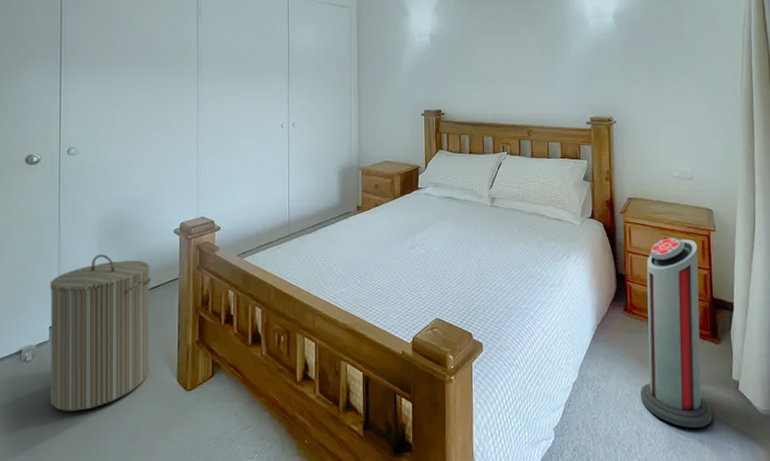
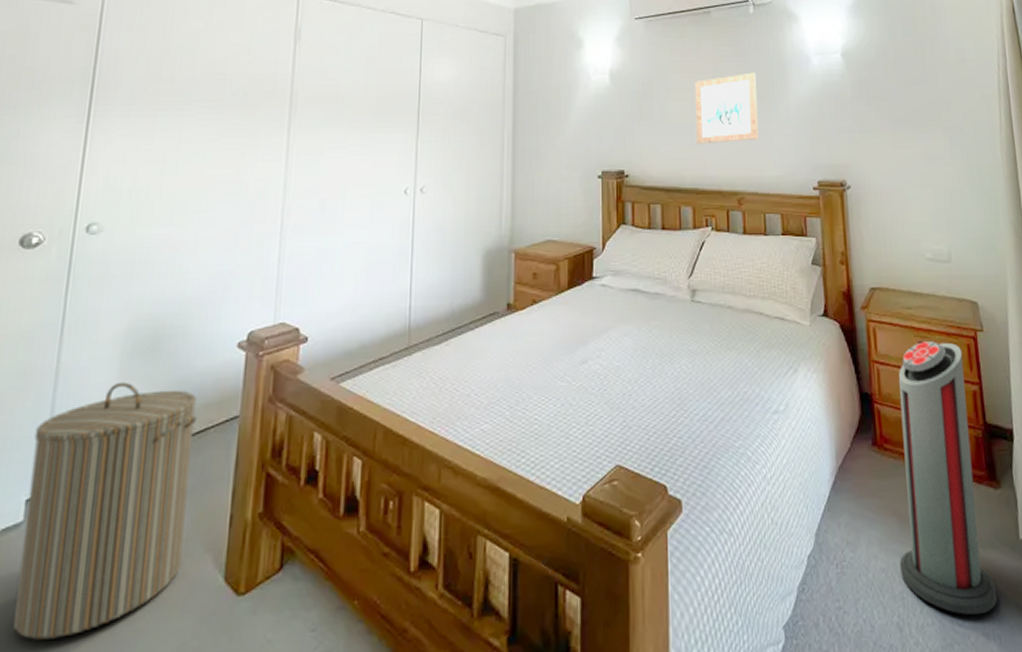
wall art: none [496,33,545,90] -> present [695,72,758,144]

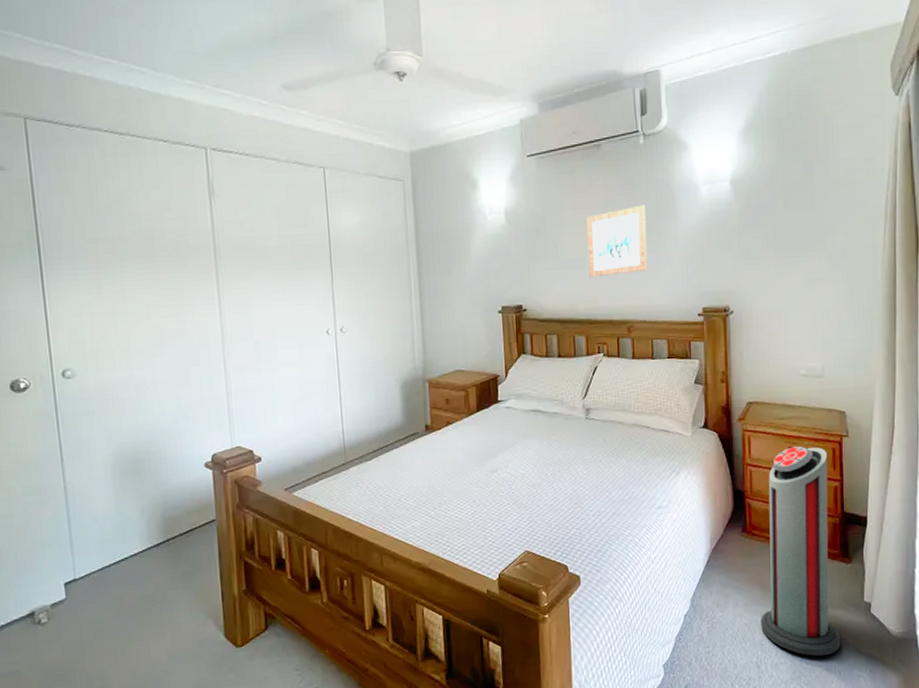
laundry hamper: present [13,381,198,640] -> none [58,495,191,678]

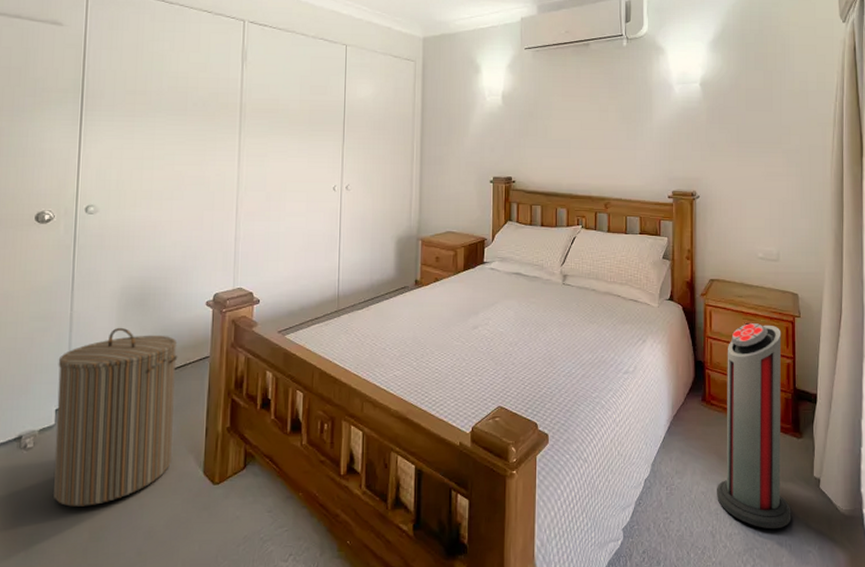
laundry hamper: none [58,495,191,678] -> present [54,327,178,507]
wall art: present [586,205,647,278] -> none [573,97,626,158]

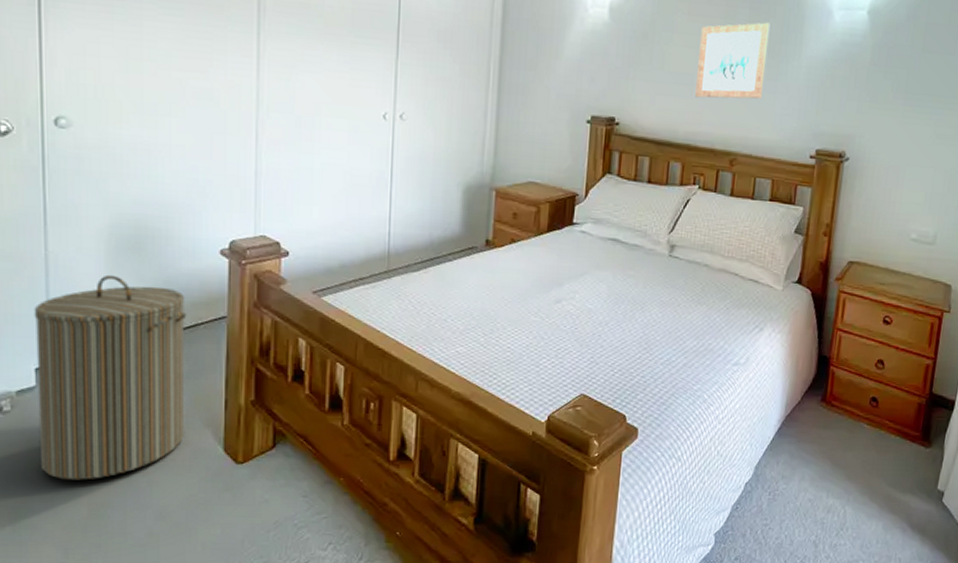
wall art: none [573,97,626,158] -> present [695,22,770,99]
air purifier: present [717,323,792,529] -> none [825,316,925,542]

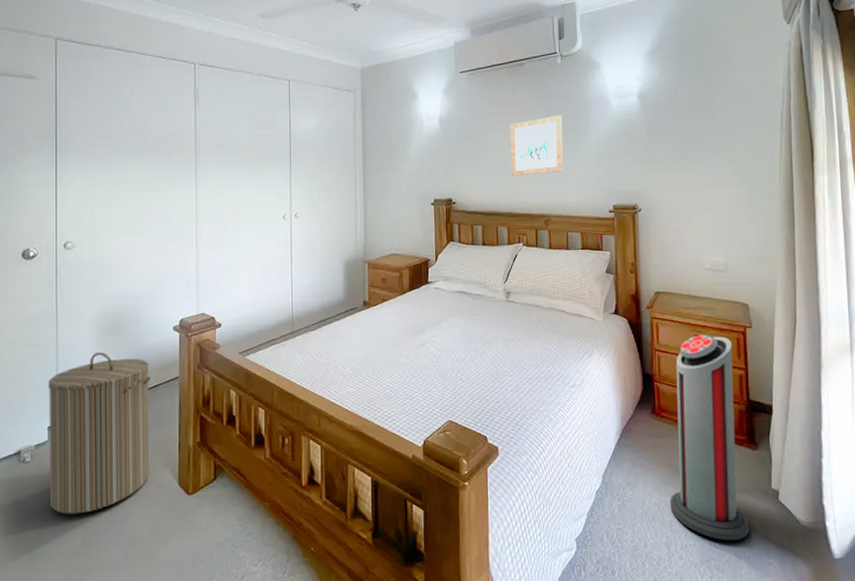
air purifier: none [825,316,925,542] -> present [670,335,750,541]

